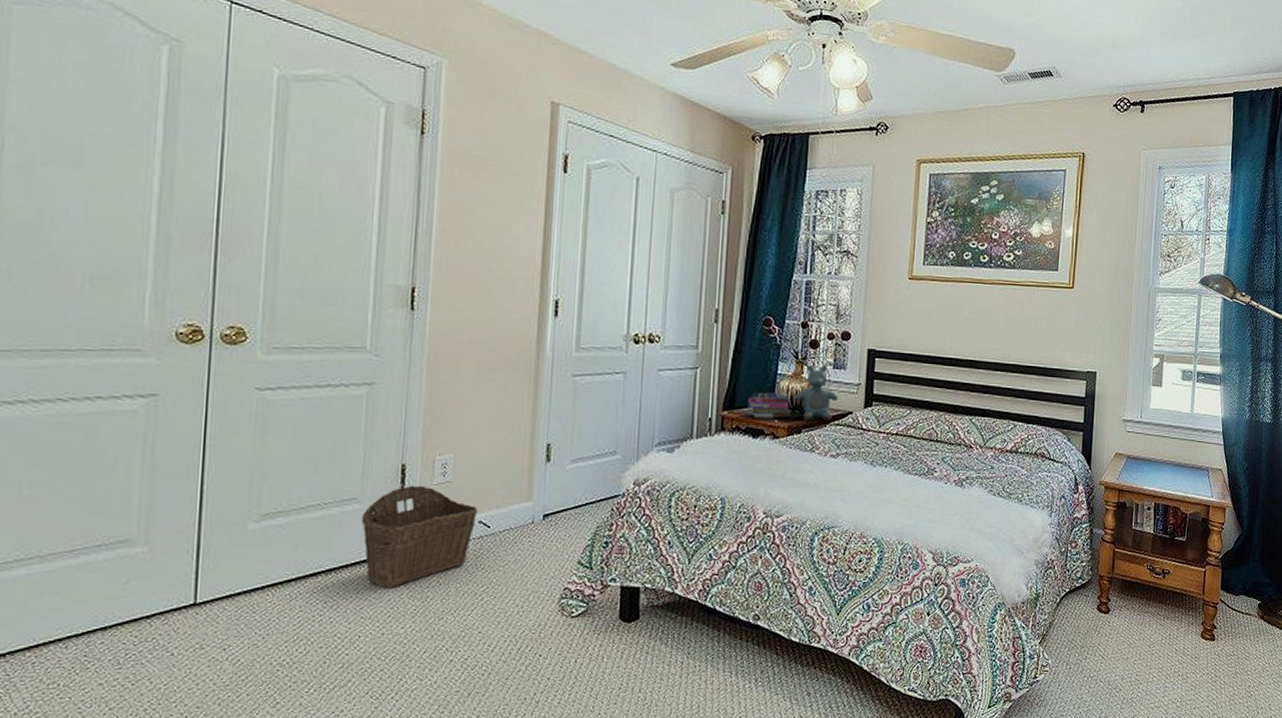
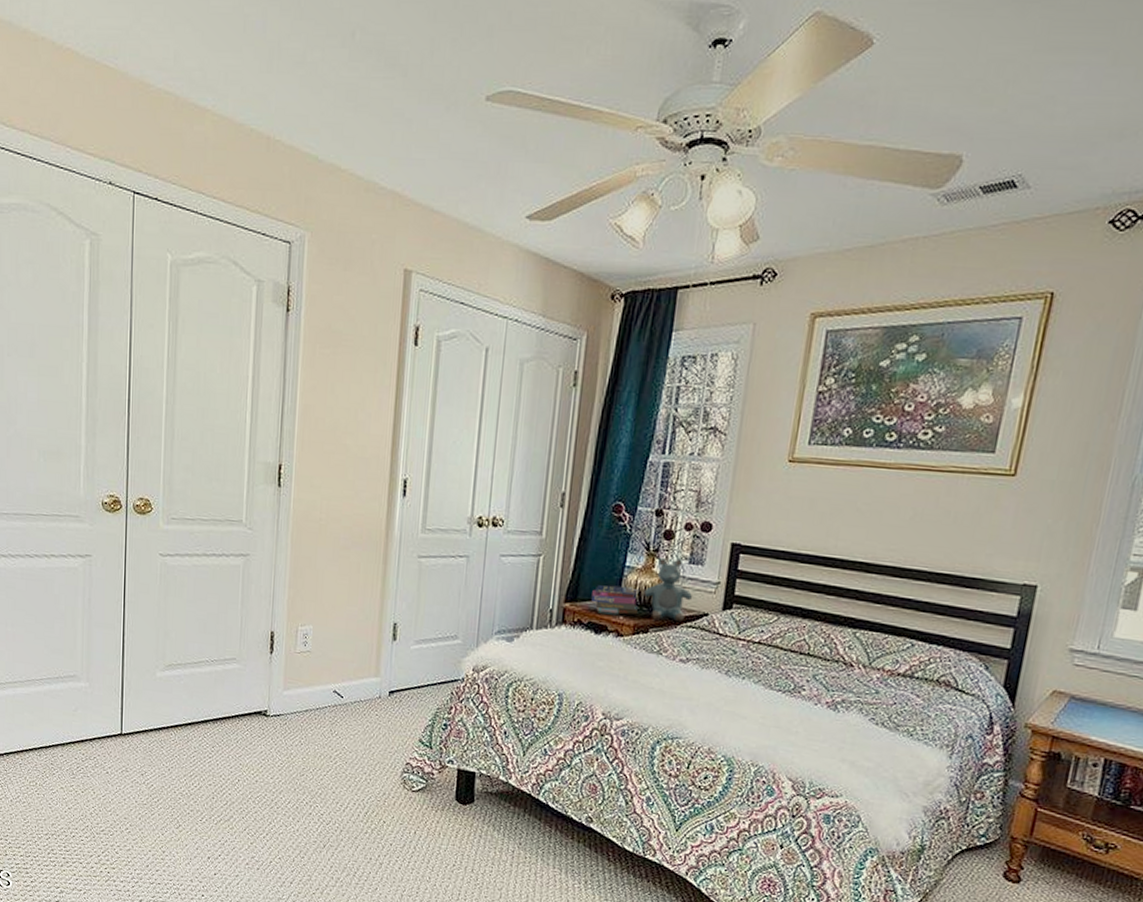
wicker basket: present [361,485,479,587] -> none [239,651,334,741]

